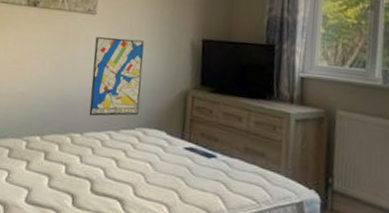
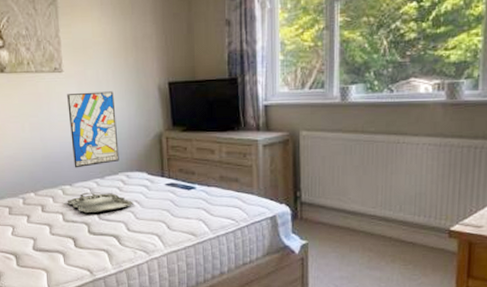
serving tray: none [73,144,146,170] -> present [67,192,133,214]

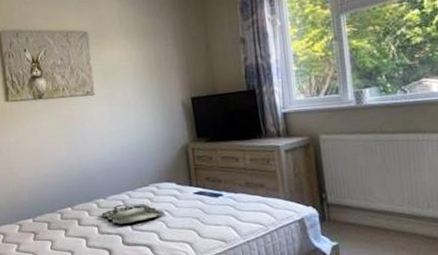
wall art: present [67,91,119,168] -> none [99,109,149,182]

